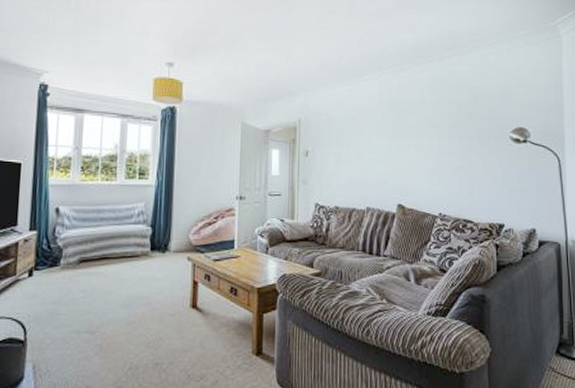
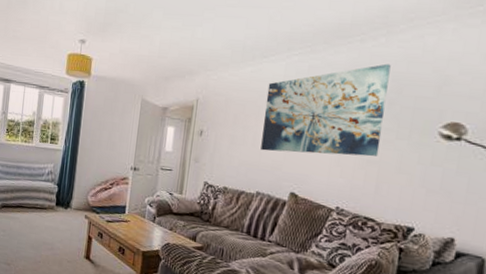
wall art: none [365,79,467,166] -> present [260,63,391,157]

